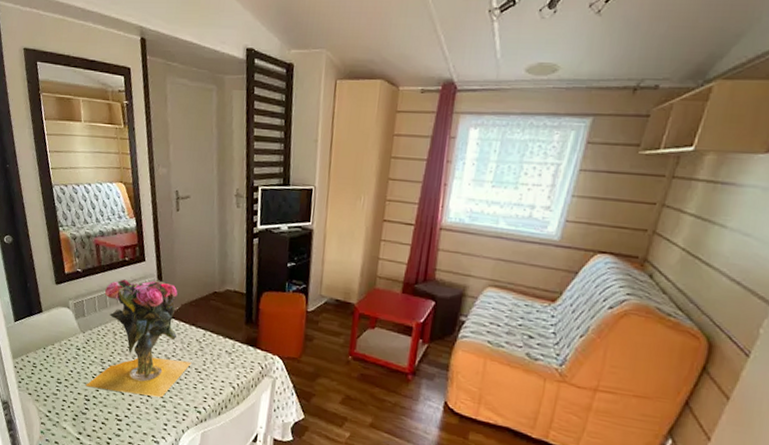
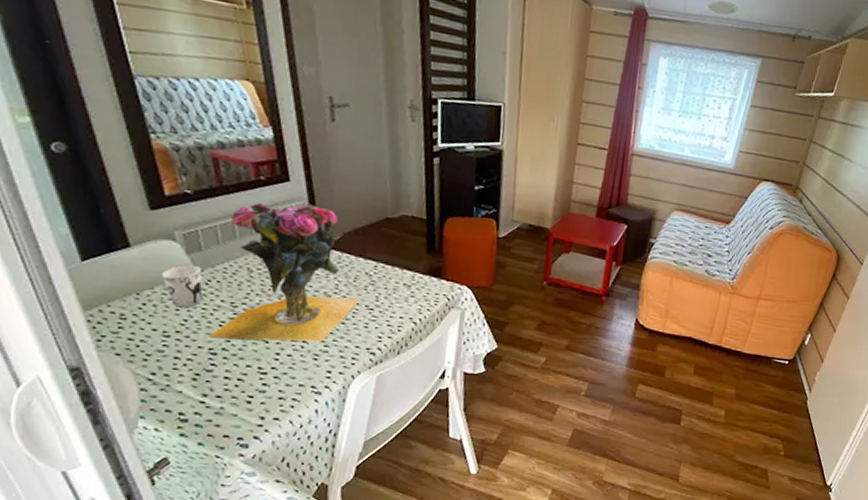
cup: none [59,327,84,361] -> present [162,265,204,308]

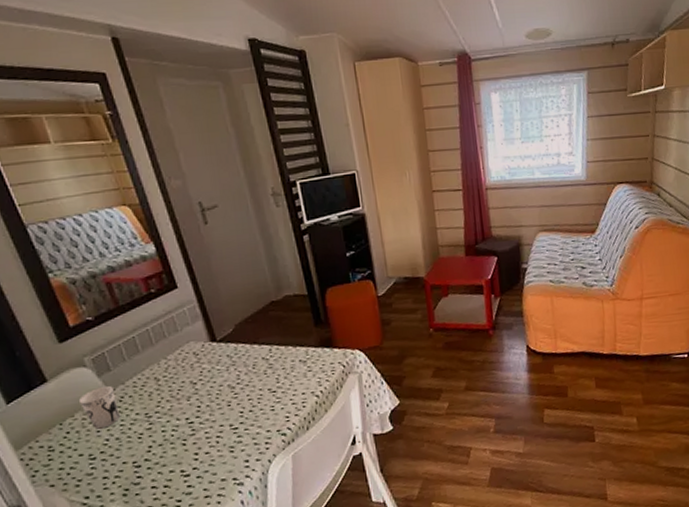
vase: present [209,203,361,342] -> none [131,304,263,452]

